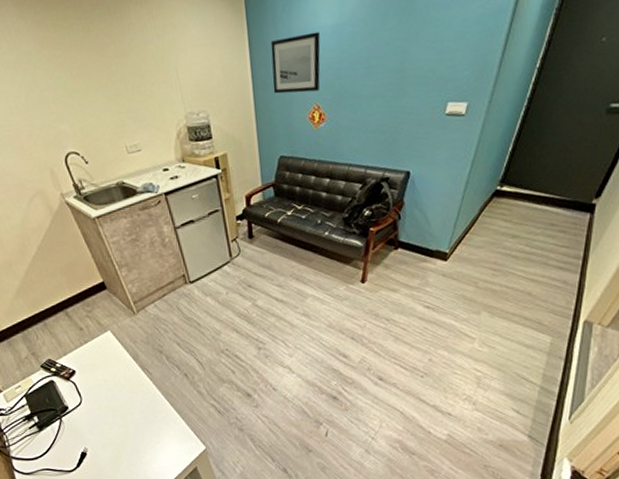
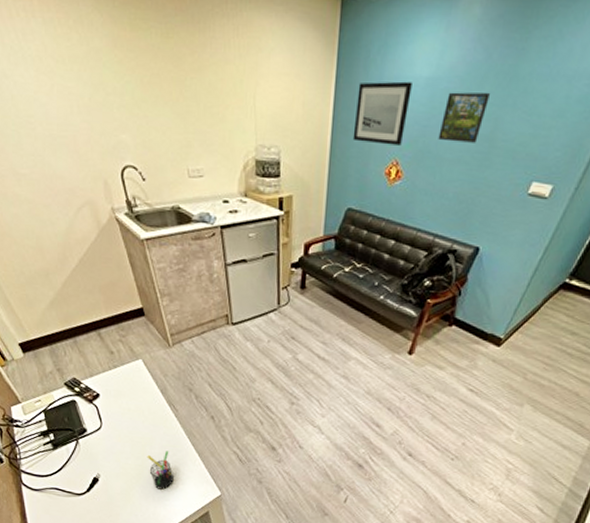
pen holder: none [129,414,159,454] -> present [147,450,174,490]
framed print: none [352,28,393,79] -> present [438,92,490,143]

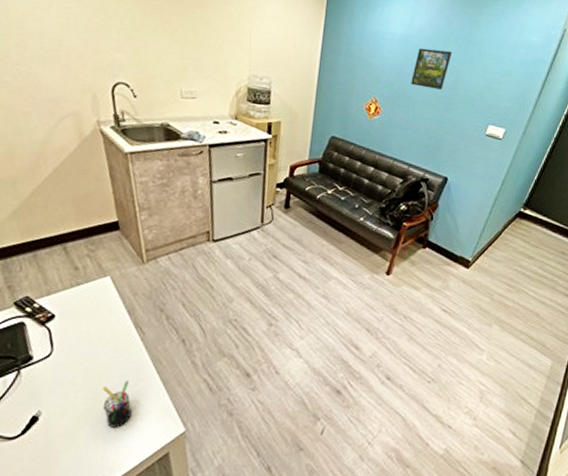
wall art: present [352,81,412,146] -> none [337,33,389,87]

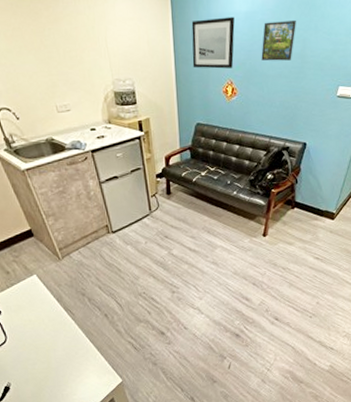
pen holder: present [102,380,132,428] -> none [51,351,79,387]
wall art: none [337,33,389,87] -> present [191,16,235,69]

